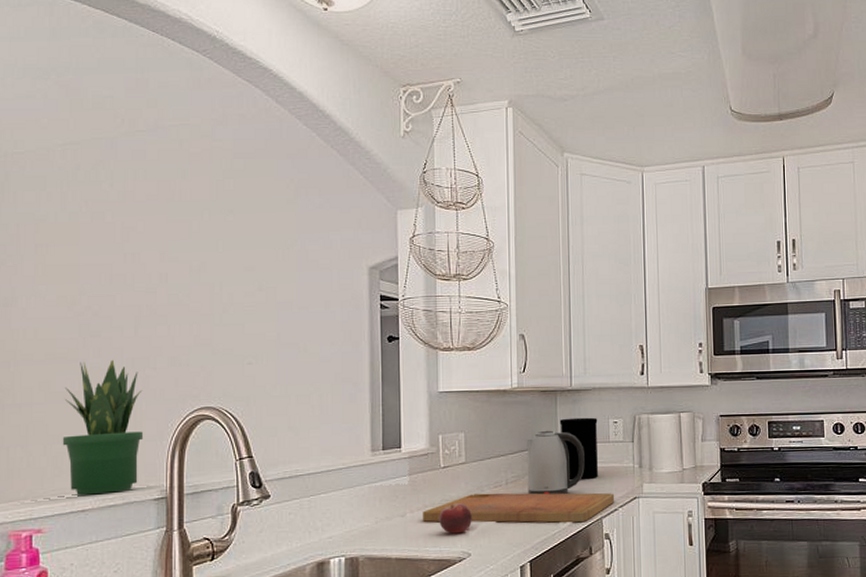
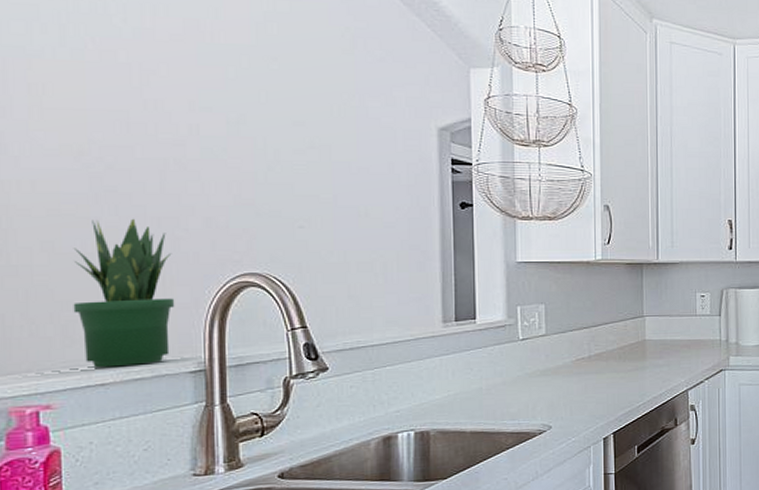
cutting board: present [423,492,615,523] -> none [500,365,701,395]
fruit: present [439,503,472,534] -> none [517,376,553,407]
kettle: present [525,430,585,495] -> none [609,303,671,368]
canister: present [559,417,598,481] -> none [645,291,685,353]

